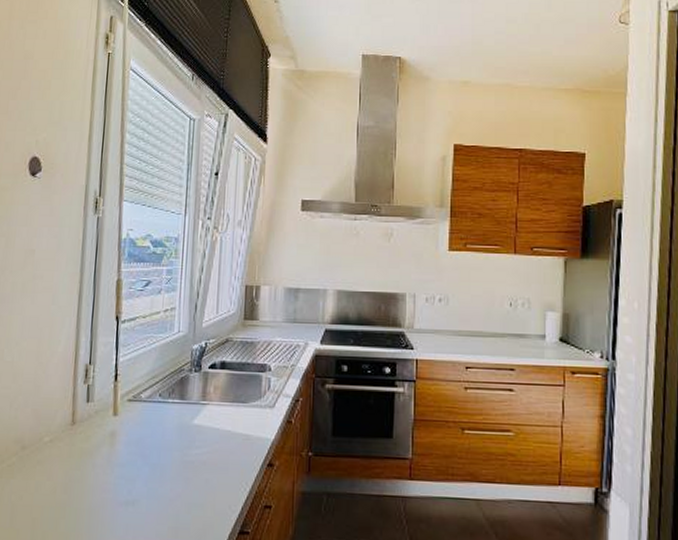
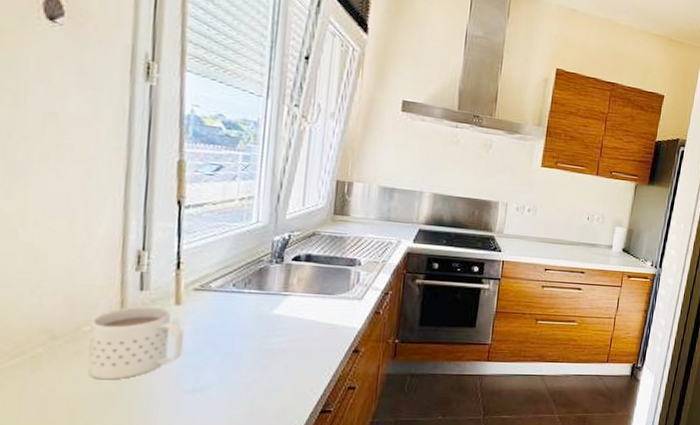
mug: none [46,417,120,490] -> present [88,306,185,380]

